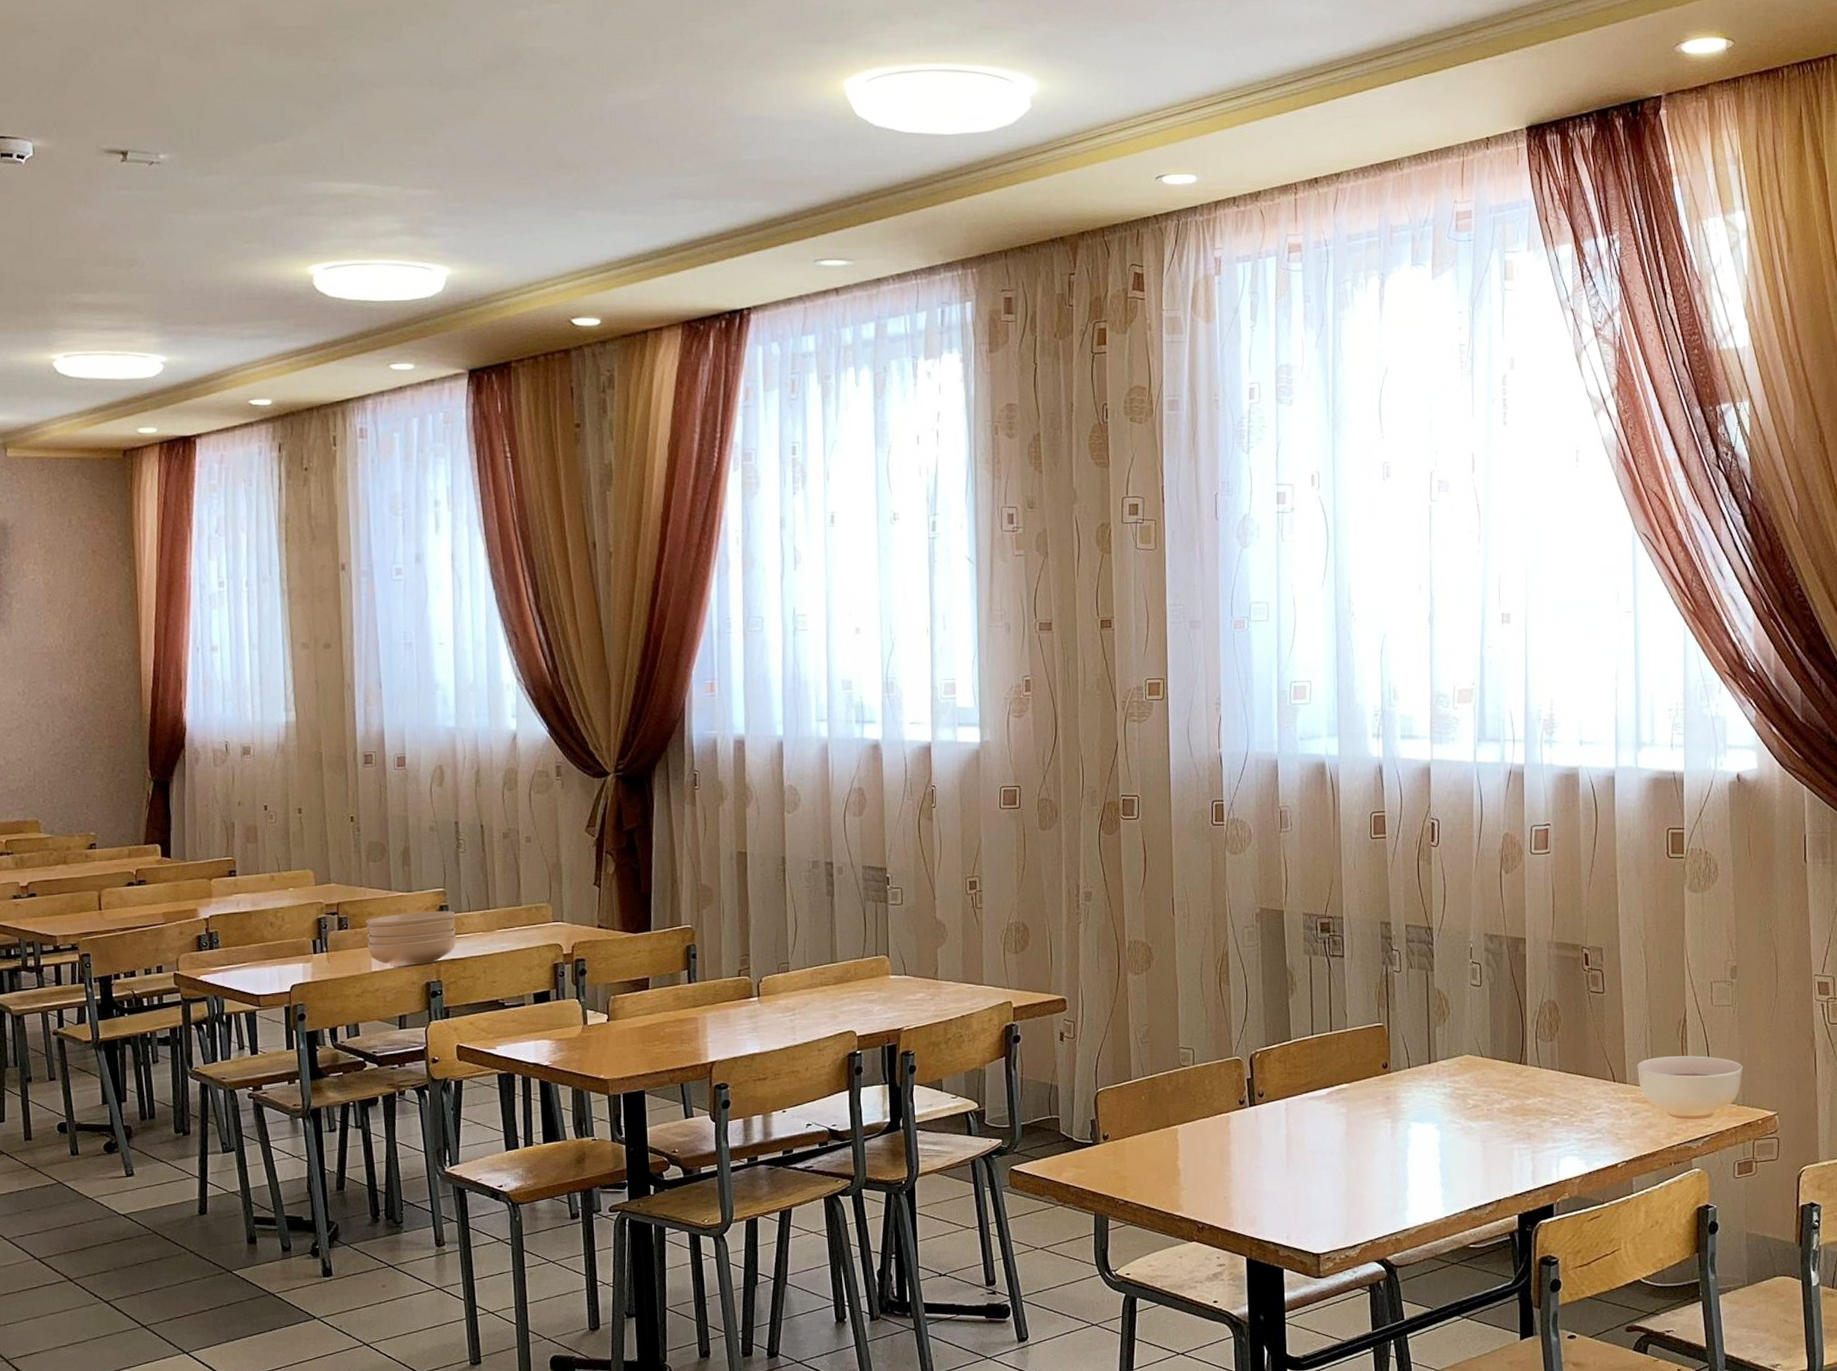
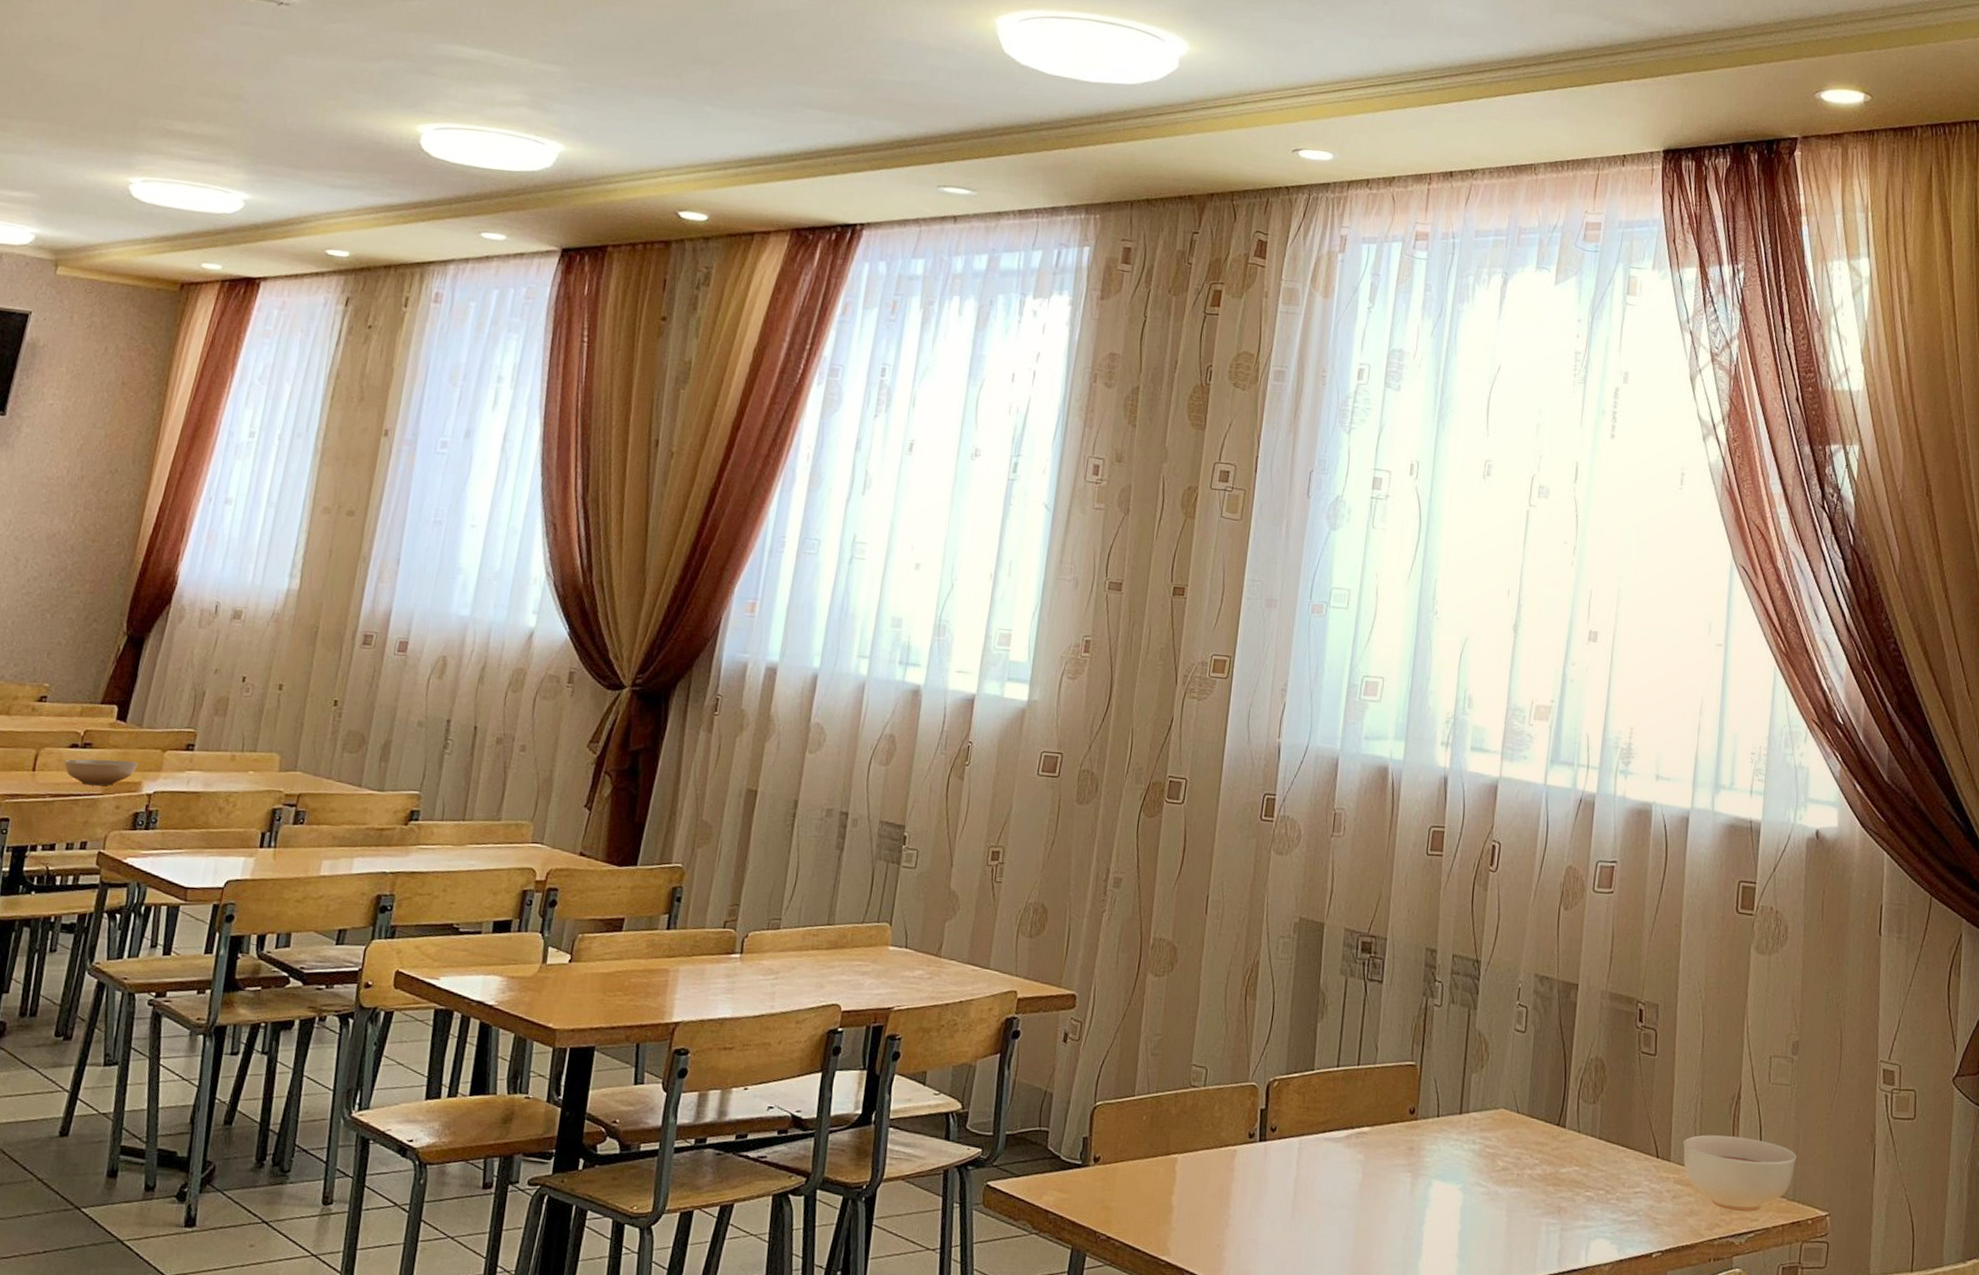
bowl: none [125,892,191,917] -> present [64,759,139,786]
bowl: present [365,911,457,967] -> none [321,814,426,876]

